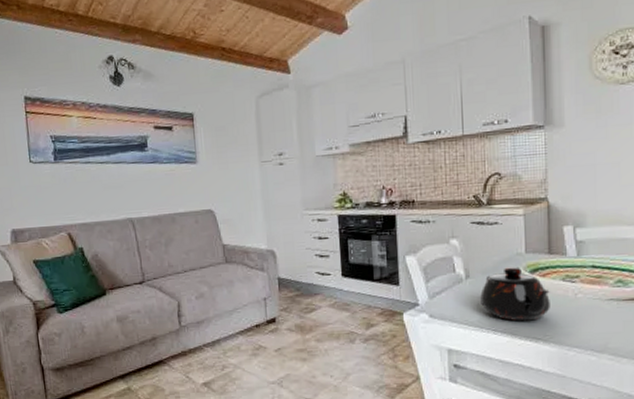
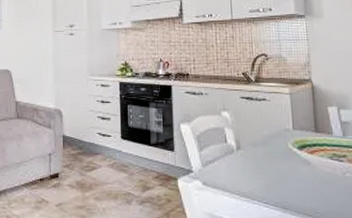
teapot: present [480,266,550,322] -> none [251,141,320,197]

